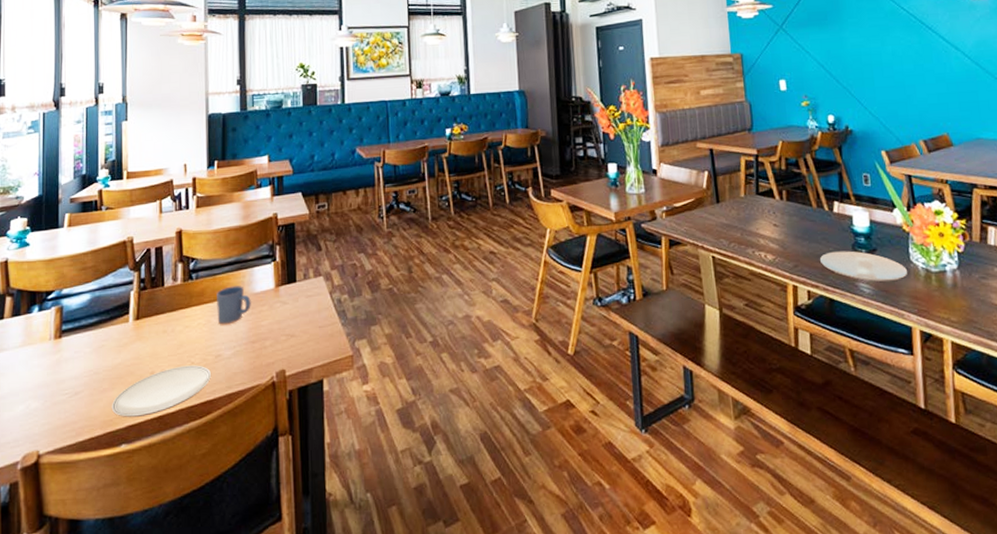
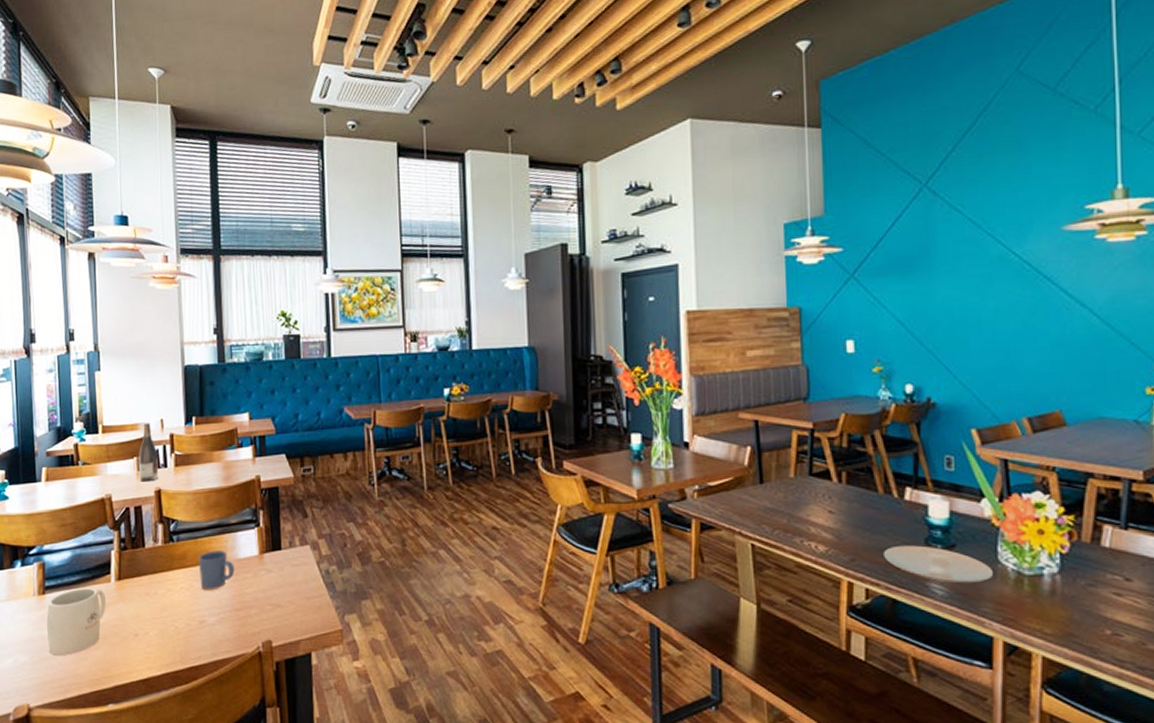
mug: none [62,329,123,399] -> present [46,588,106,656]
plate: present [111,365,212,418] -> none [97,629,196,679]
wine bottle: none [161,168,181,224] -> present [138,423,159,482]

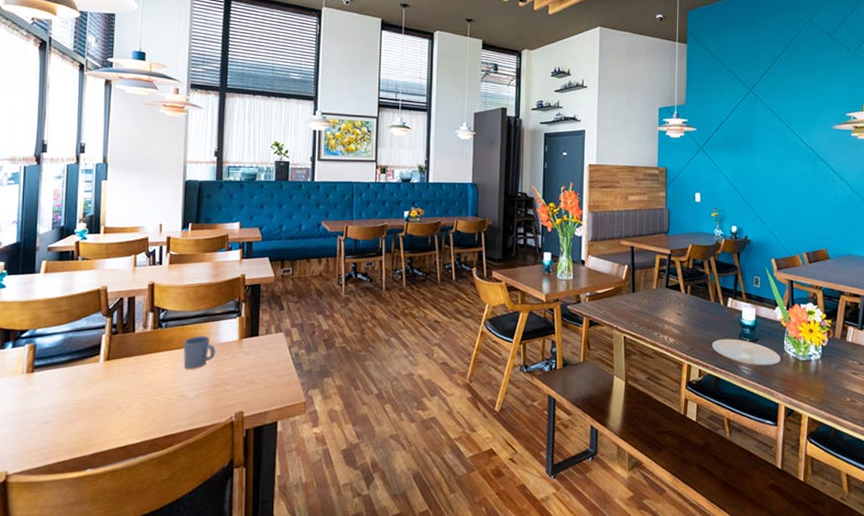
mug: present [46,588,106,656] -> none [32,367,93,428]
wine bottle: present [138,423,159,482] -> none [135,226,154,276]

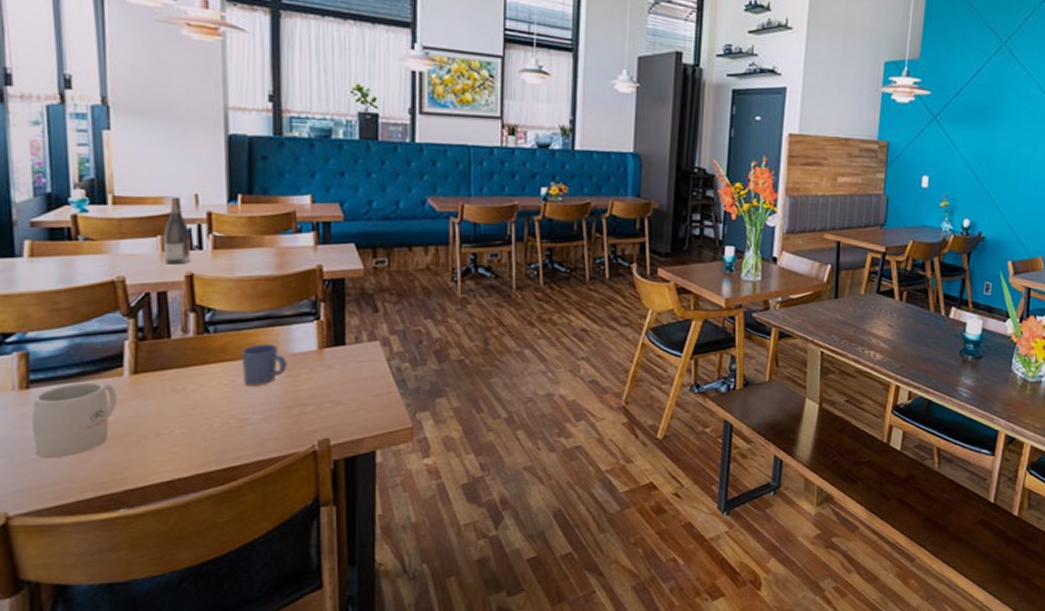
mug: none [32,367,93,428] -> present [31,382,117,458]
wine bottle: none [135,226,154,276] -> present [163,197,191,265]
plate: present [711,339,781,366] -> none [926,356,1007,387]

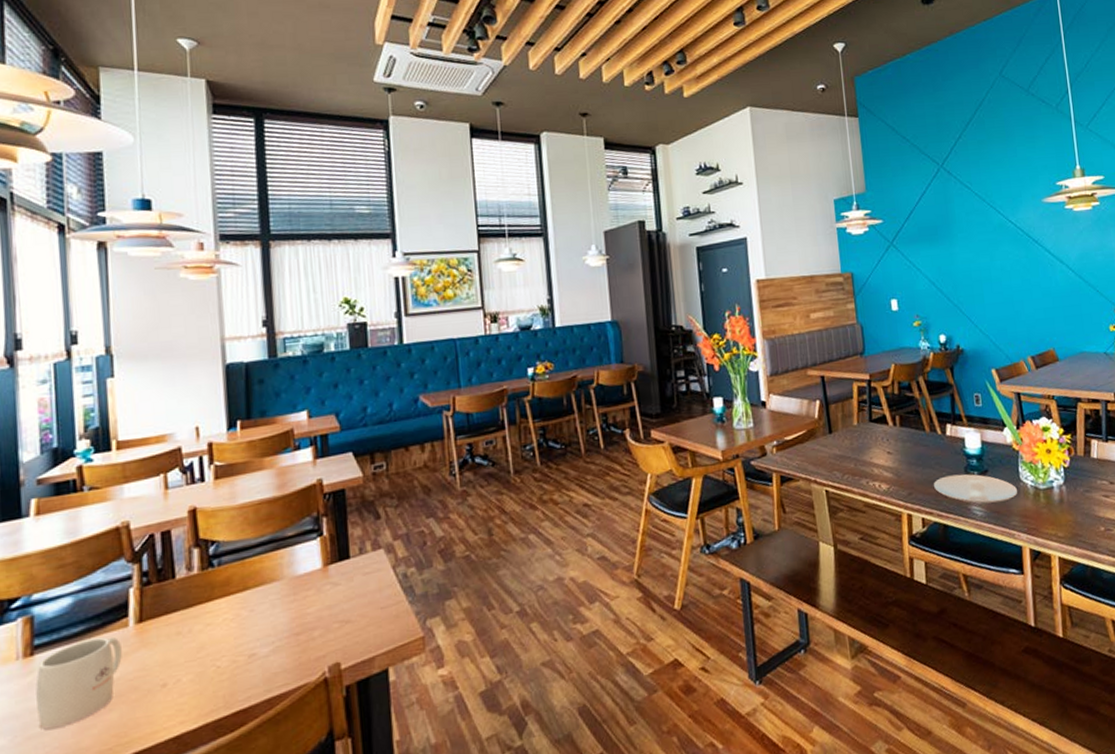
wine bottle: present [163,197,191,265] -> none [166,432,194,502]
mug: present [242,344,287,387] -> none [246,568,293,618]
plate: none [926,356,1007,387] -> present [933,474,1018,504]

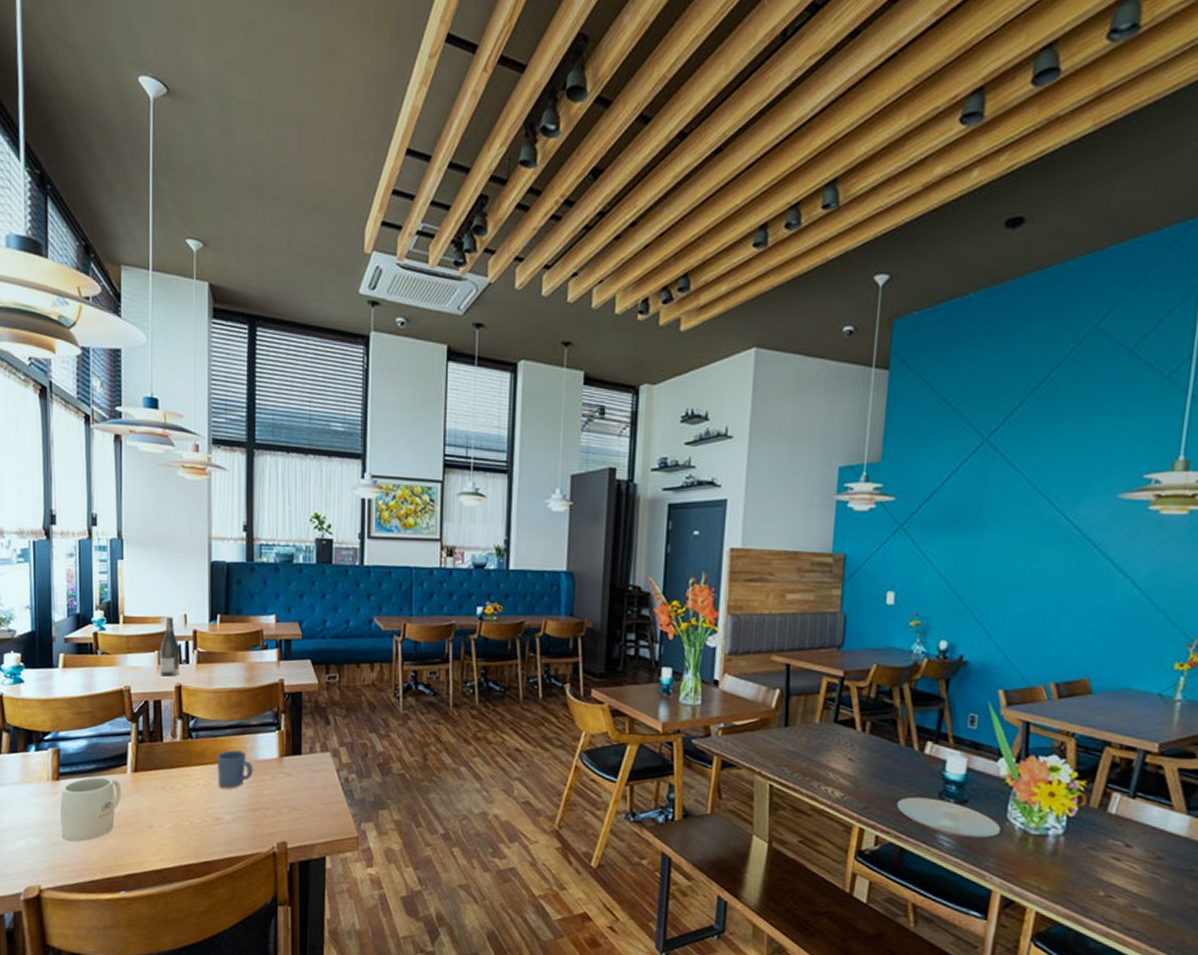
wine bottle: none [166,432,194,502] -> present [159,617,180,677]
mug: none [246,568,293,618] -> present [217,750,253,789]

